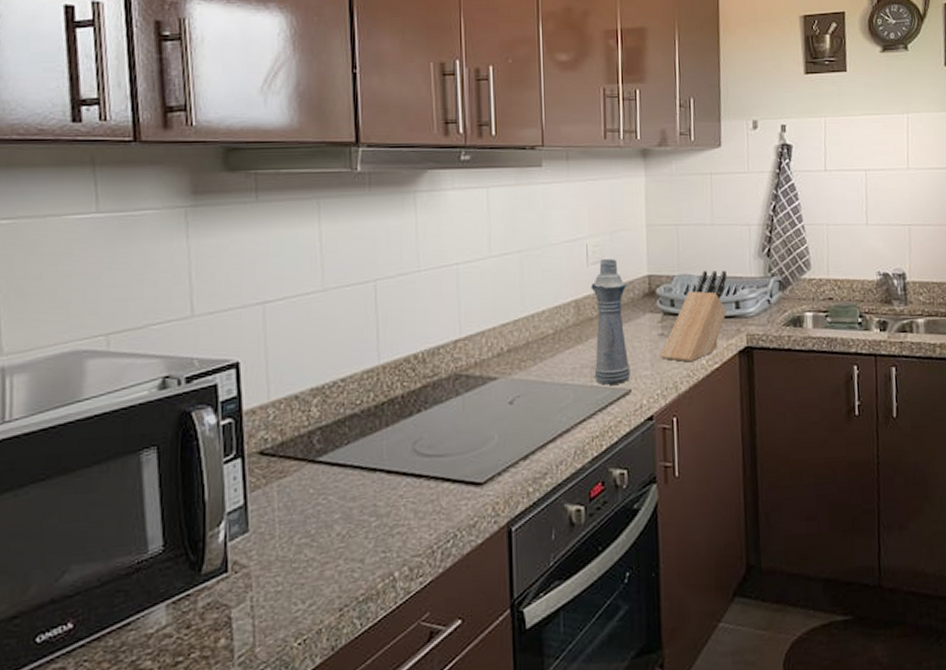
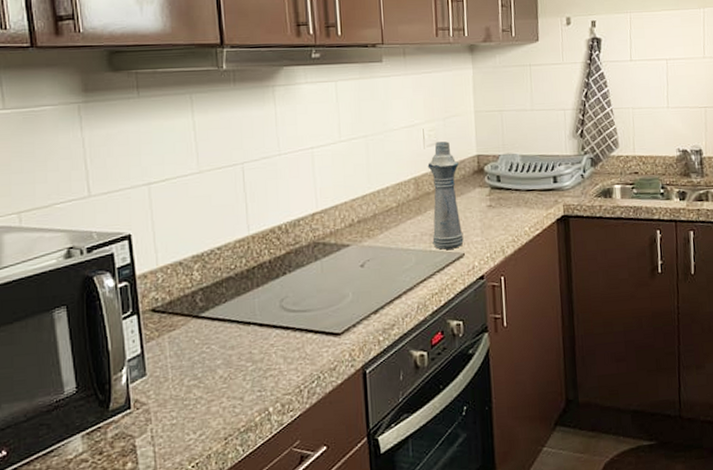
knife block: present [660,270,727,362] -> none [488,149,546,230]

